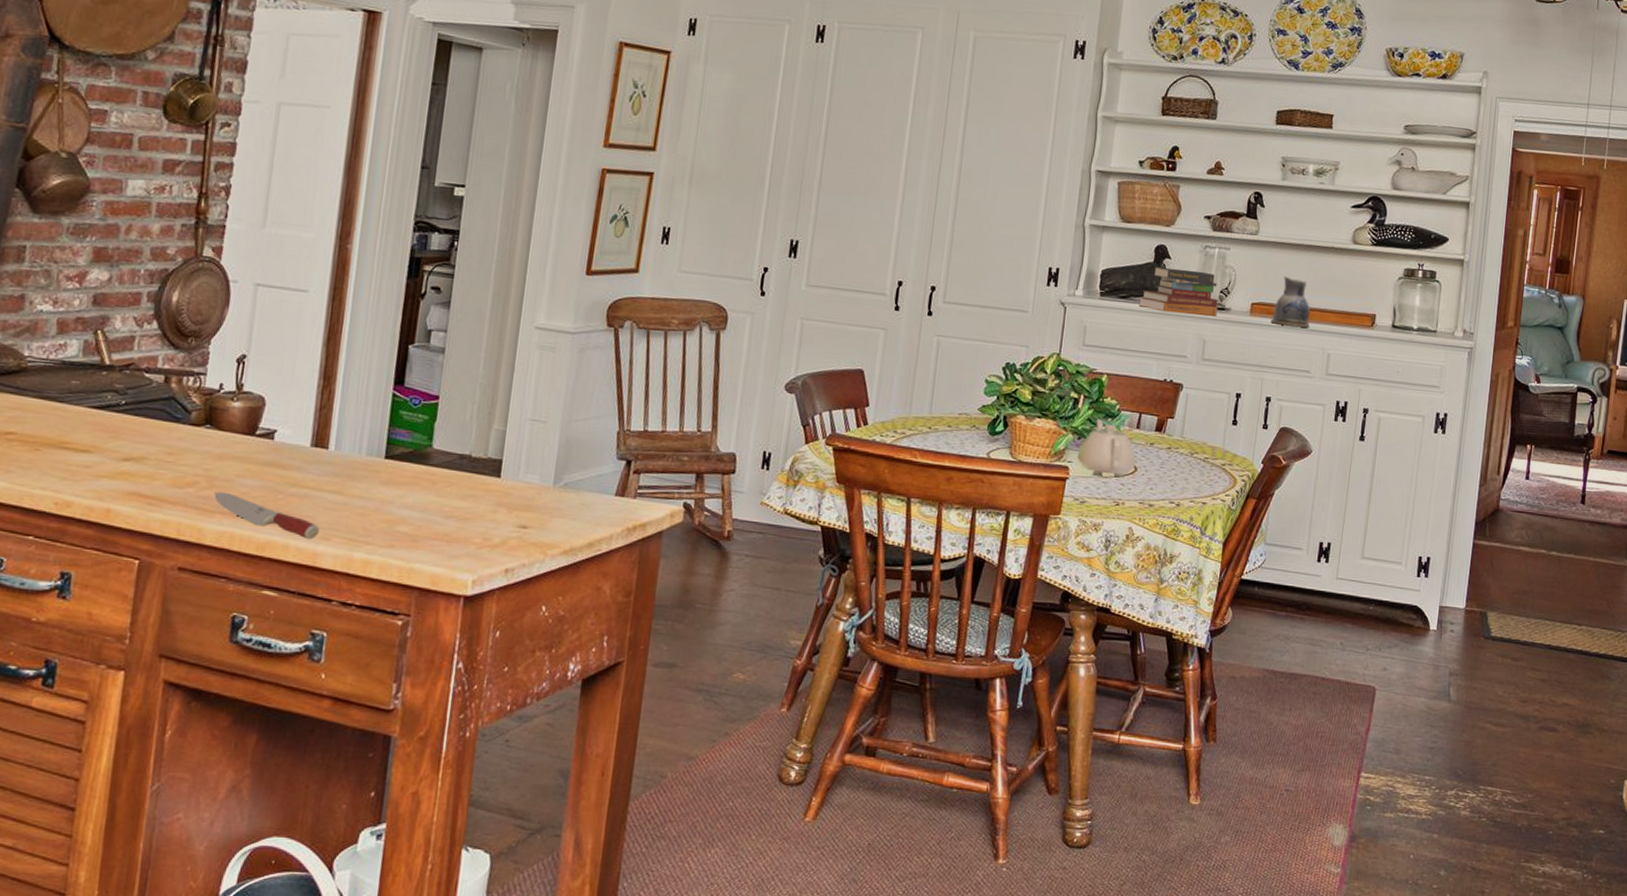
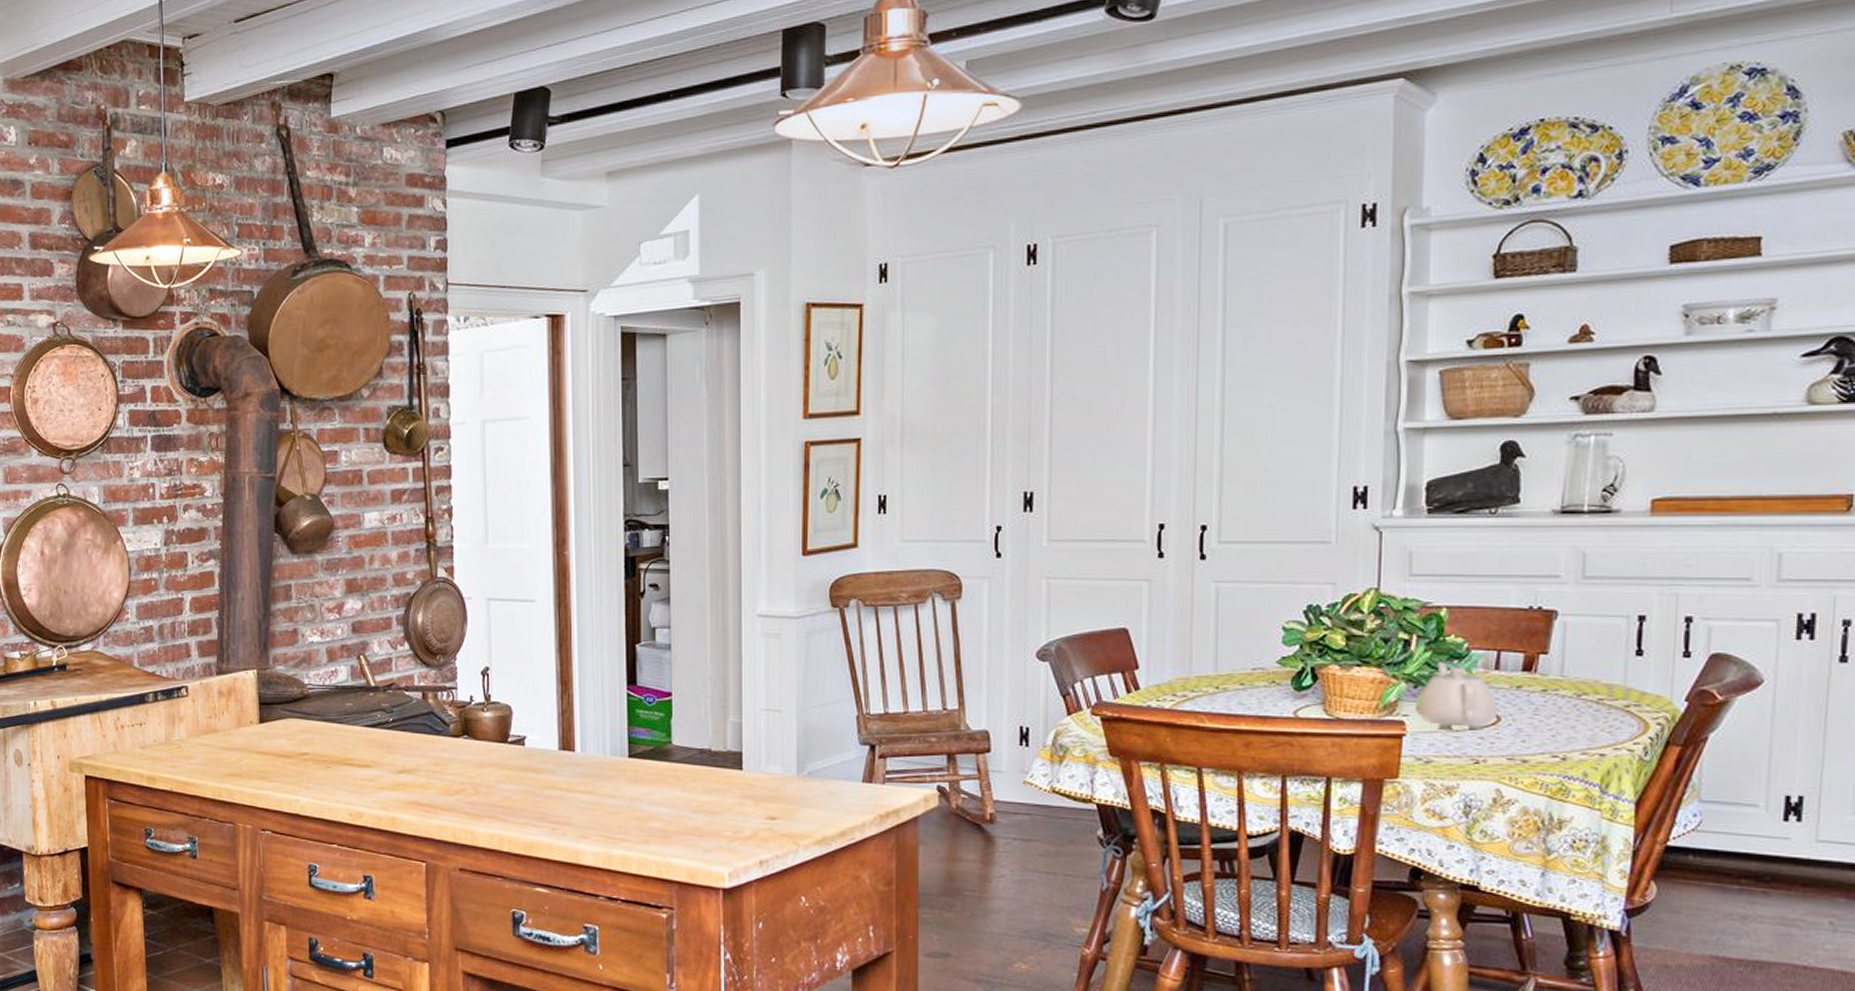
kitchen knife: present [214,491,320,540] -> none [480,797,579,839]
books: present [1138,266,1218,316] -> none [1483,467,1601,524]
ceramic pitcher: present [1270,275,1311,329] -> none [1683,459,1746,524]

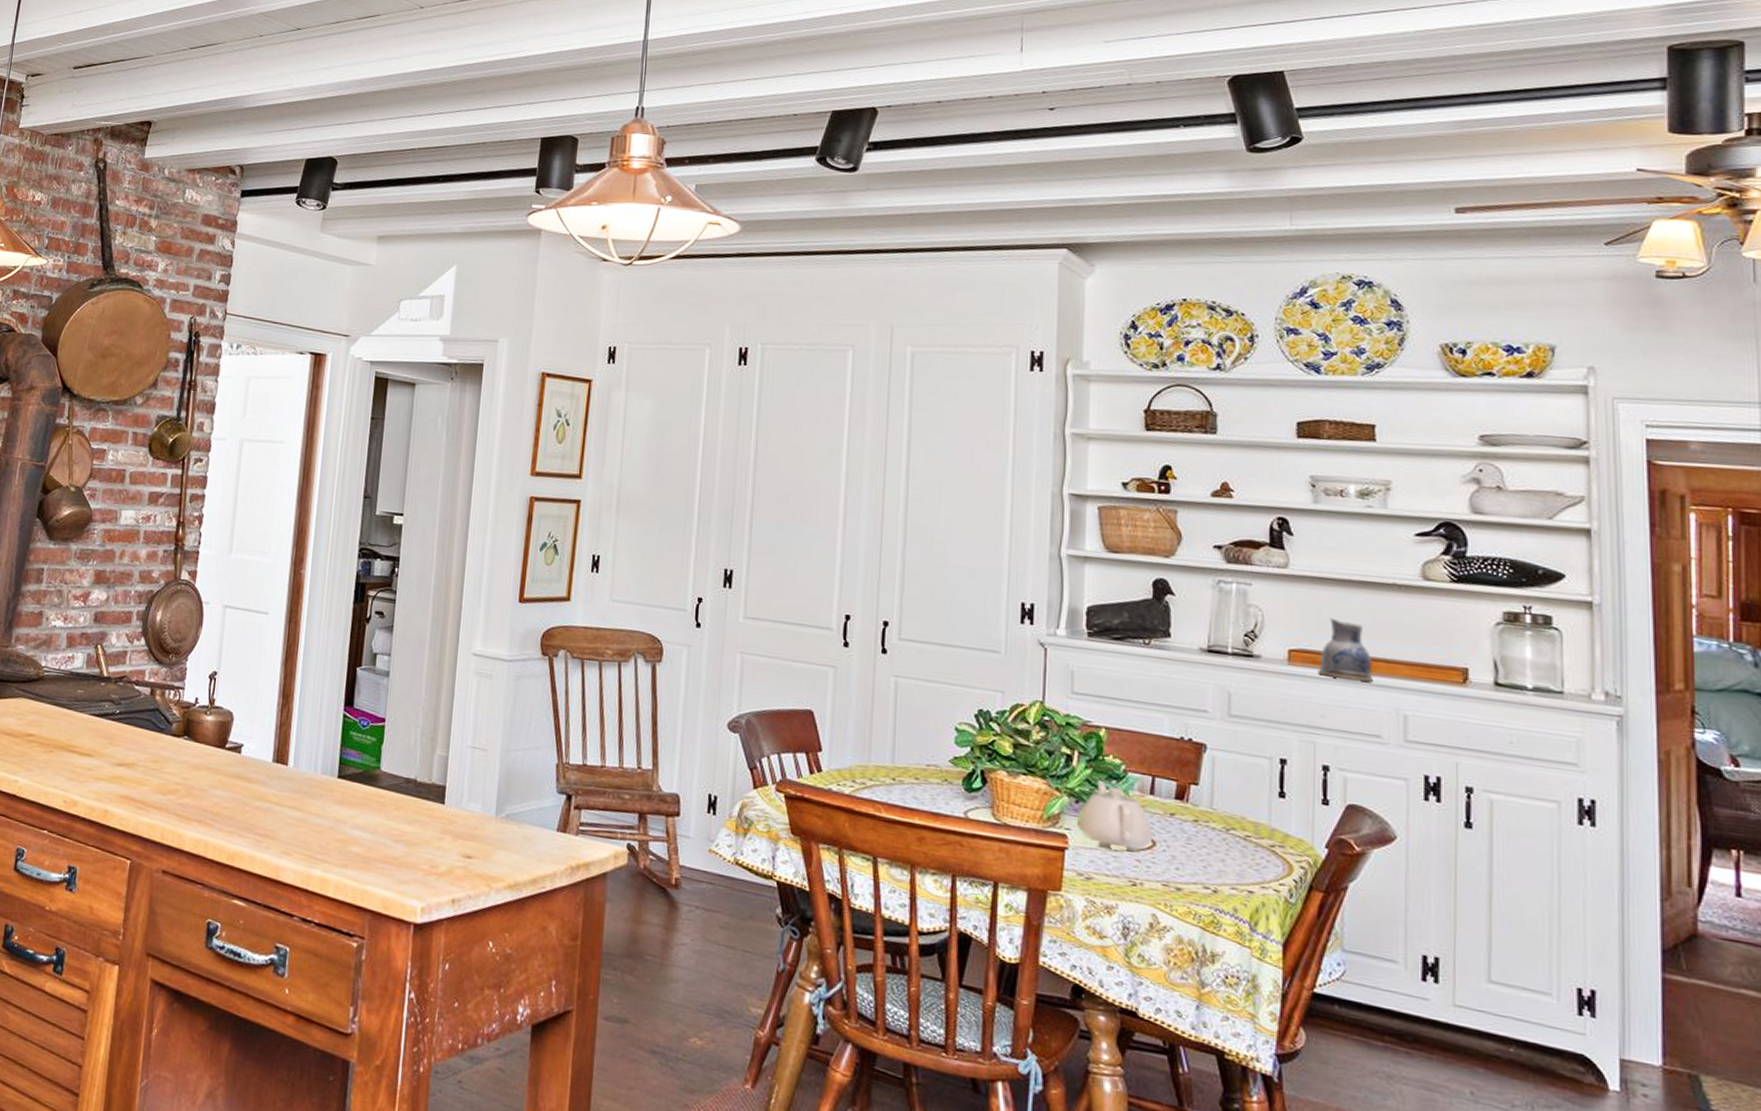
ceramic pitcher: none [1683,459,1746,524] -> present [1318,617,1373,683]

